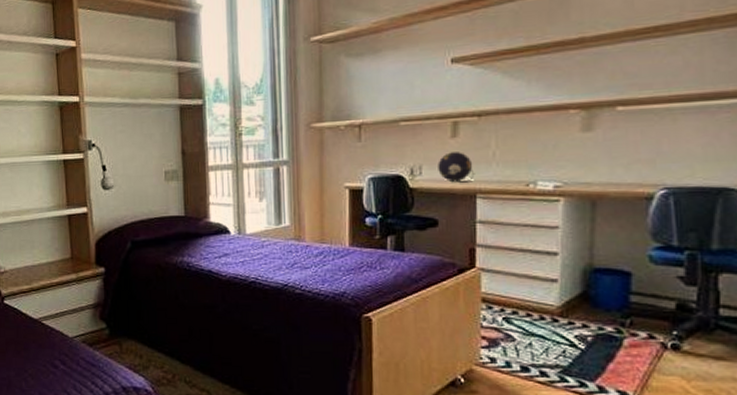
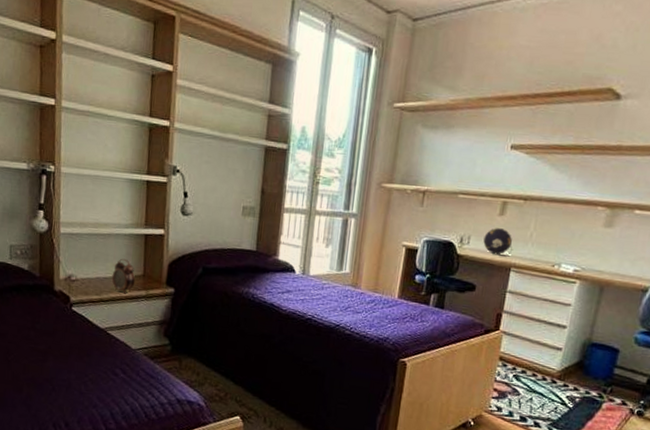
alarm clock: none [40,243,64,279] -> present [111,258,136,293]

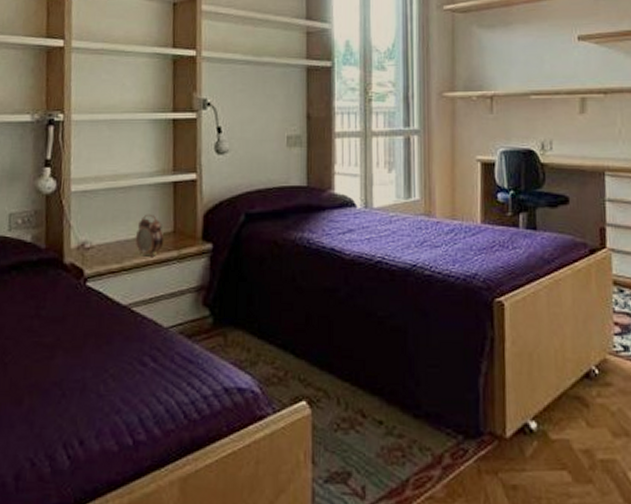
globe: present [483,228,513,256] -> none [567,128,603,159]

